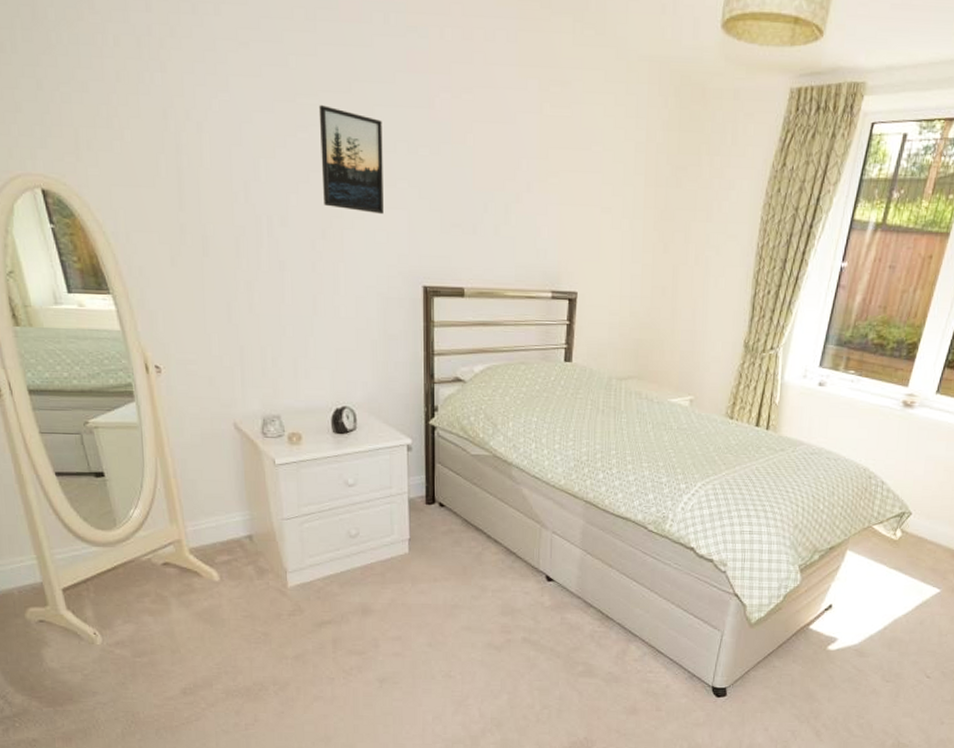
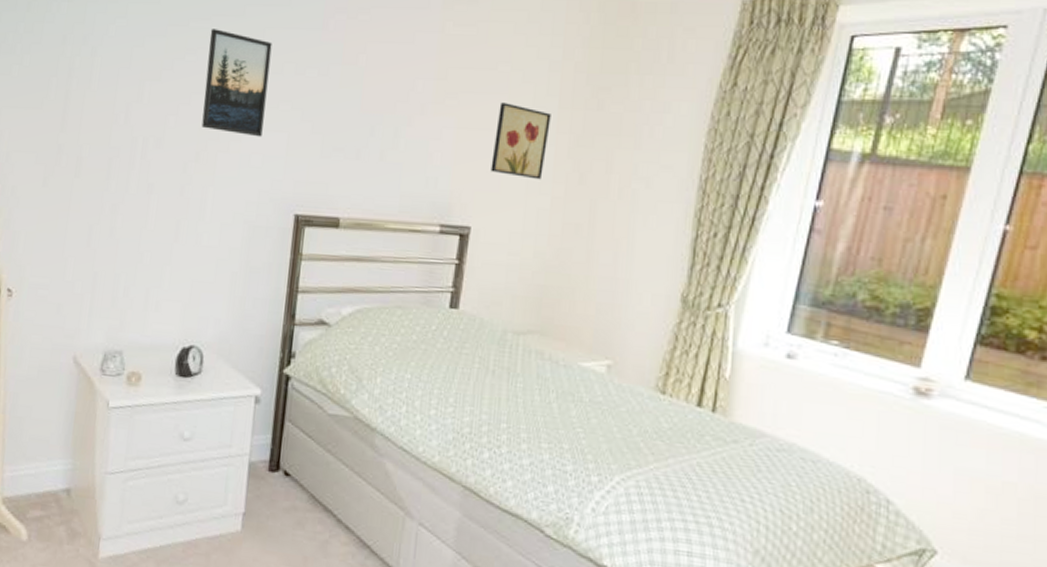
wall art: none [591,180,639,250] -> present [490,102,551,180]

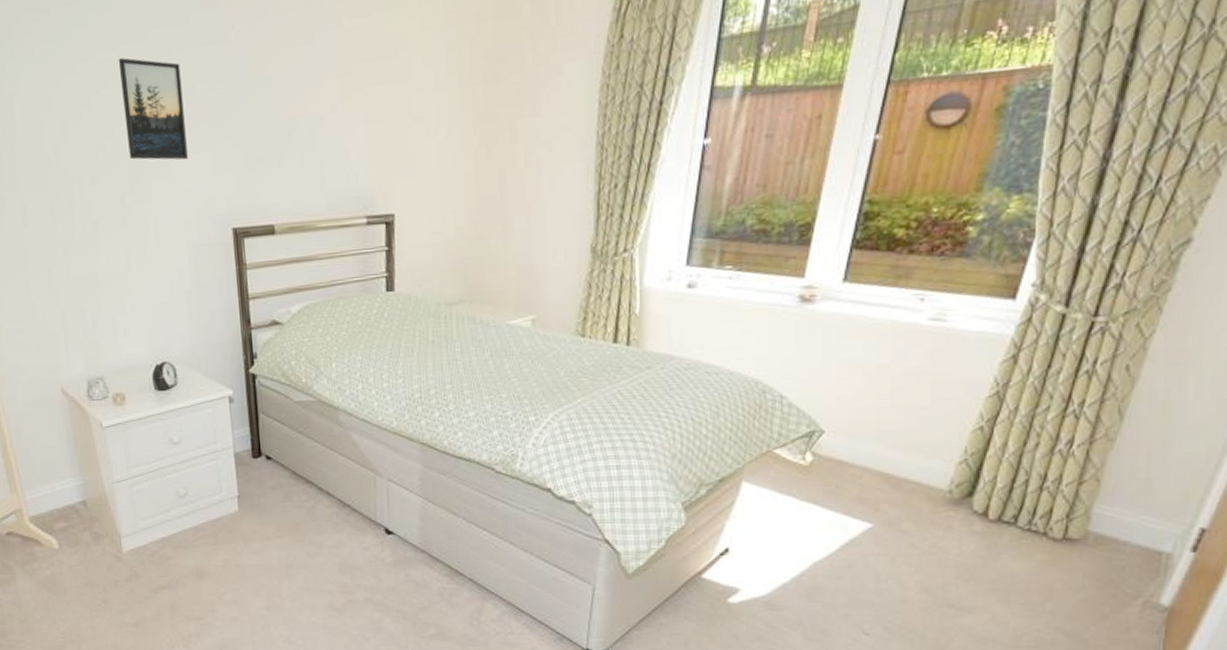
wall art: present [490,102,551,180] -> none [404,88,454,160]

